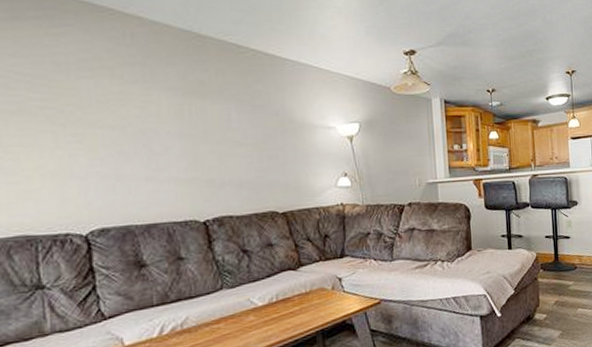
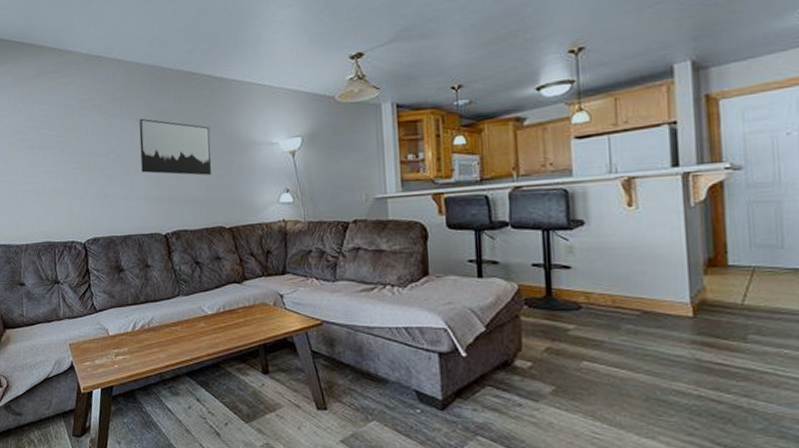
wall art: none [168,89,262,157] -> present [138,118,211,176]

